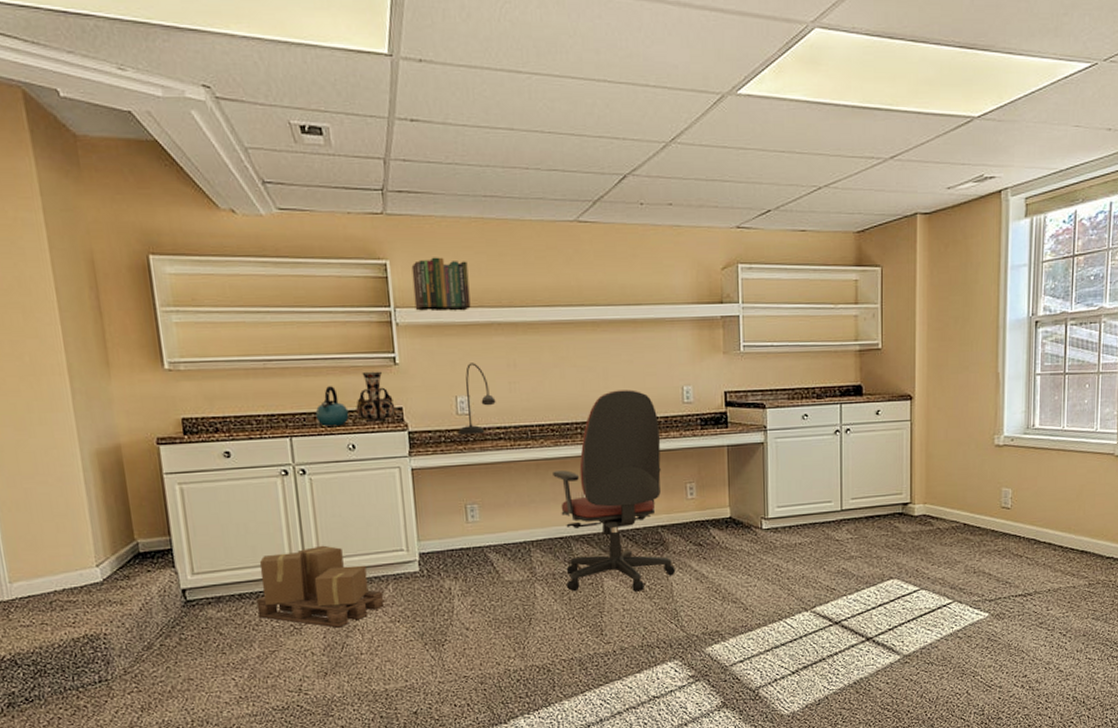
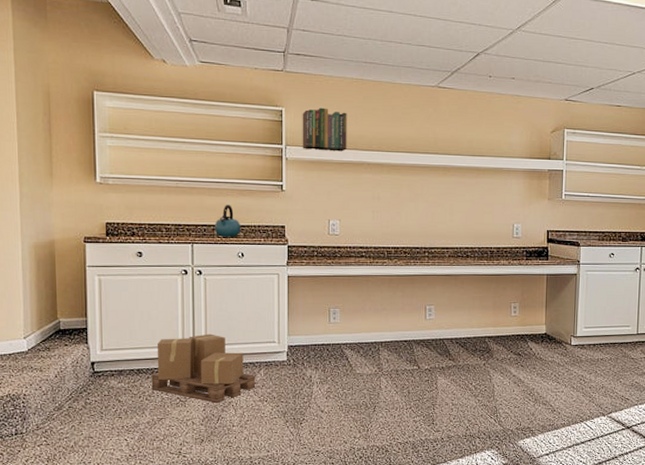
decorative vase: present [356,371,396,422] -> none [247,195,279,236]
desk lamp: present [457,363,530,437] -> none [327,193,387,257]
office chair: present [553,389,676,592] -> none [403,223,498,390]

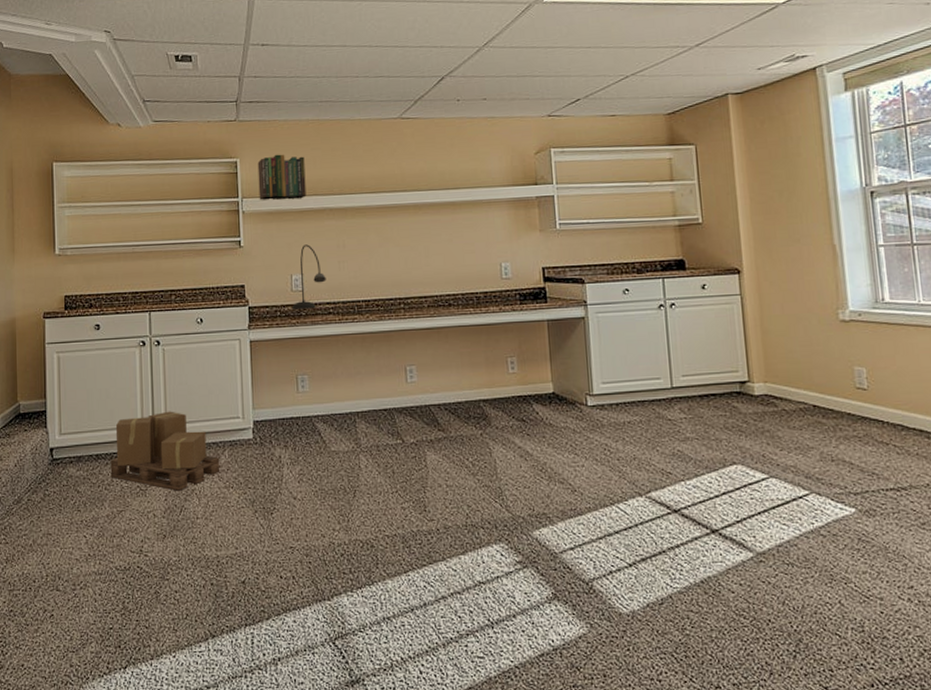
kettle: present [214,205,241,237] -> none [171,267,199,303]
desk lamp: none [327,193,387,257] -> present [291,244,357,312]

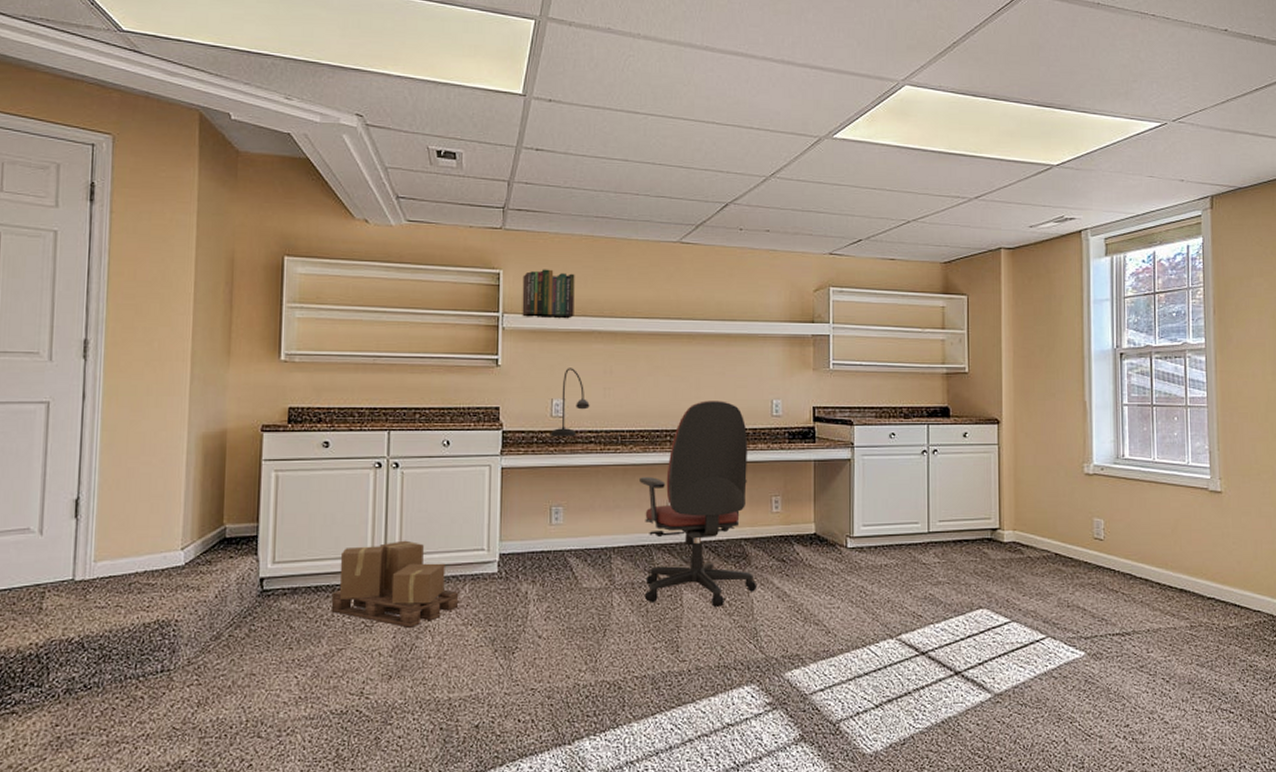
office chair: none [377,267,499,467] -> present [640,401,758,607]

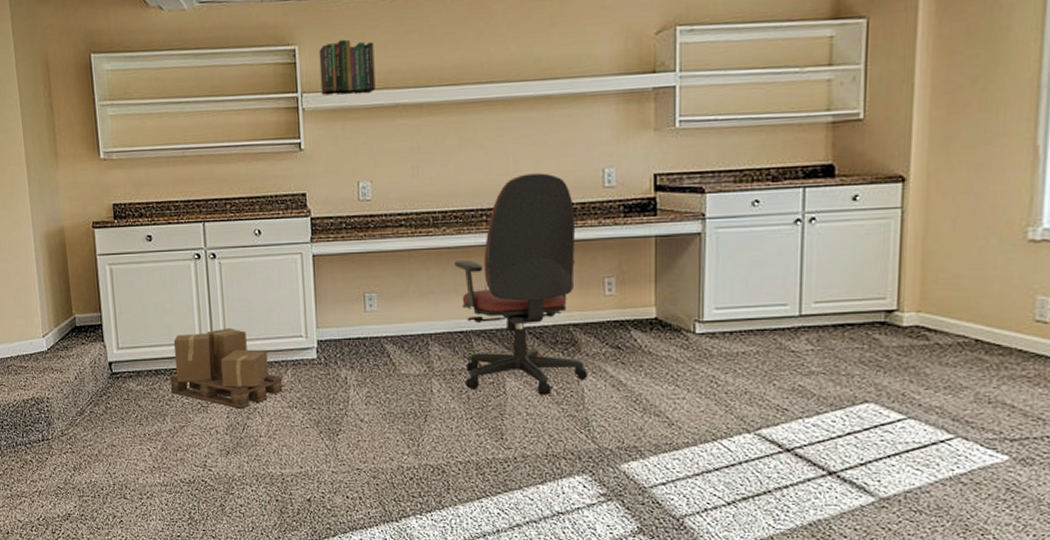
desk lamp: present [549,368,620,442] -> none [358,147,432,224]

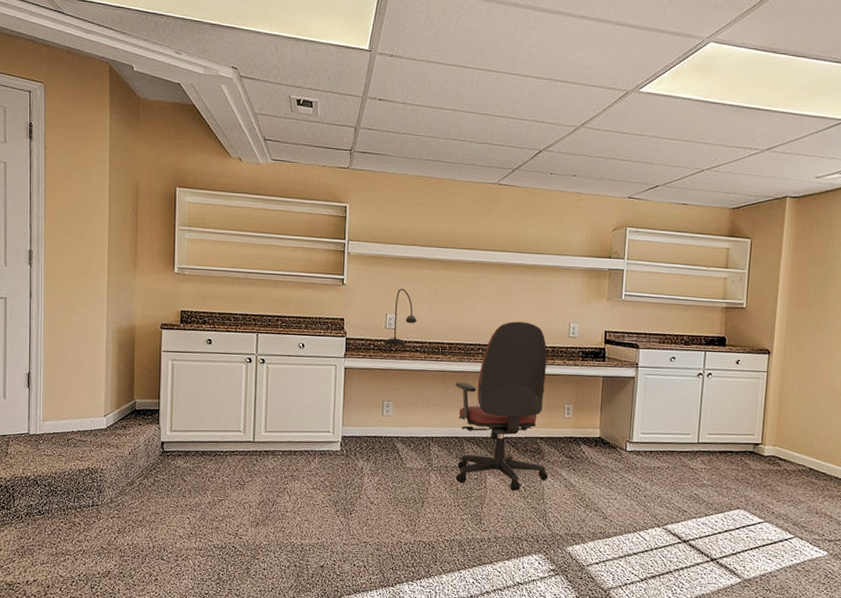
cardboard boxes: present [169,327,283,409] -> none [214,420,310,488]
books: present [319,39,376,96] -> none [364,204,408,247]
desk lamp: none [358,147,432,224] -> present [384,288,441,352]

